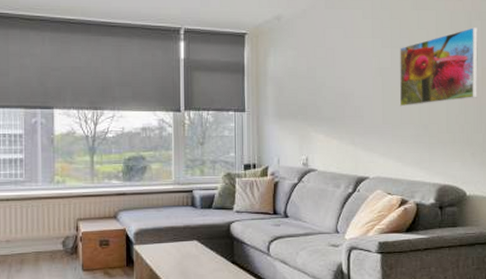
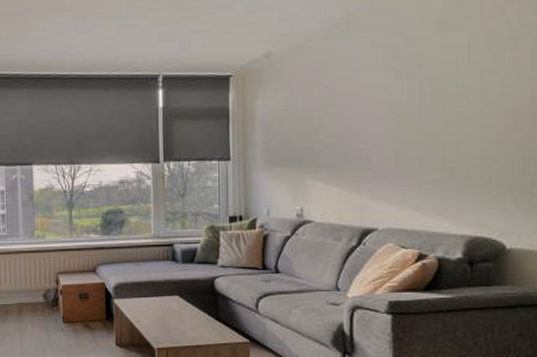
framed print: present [399,27,478,107] -> none [417,47,526,147]

